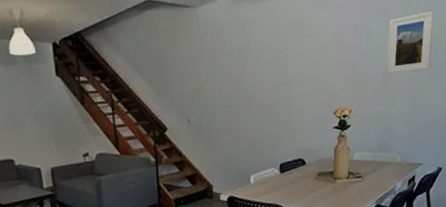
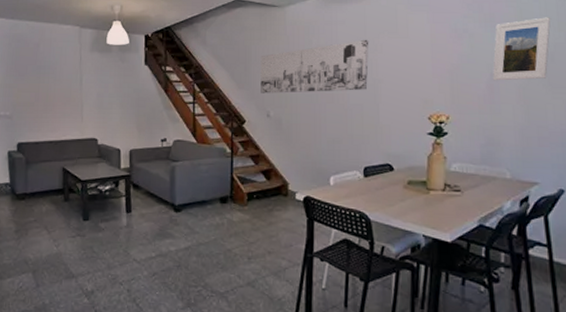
wall art: none [177,38,280,99] -> present [261,39,369,93]

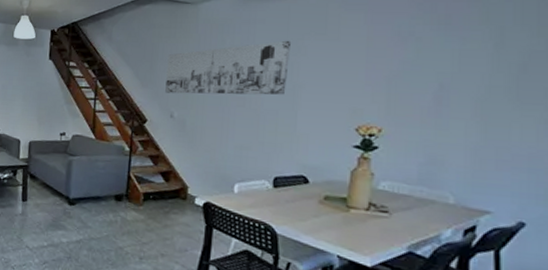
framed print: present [493,17,551,81] -> none [443,20,529,93]

